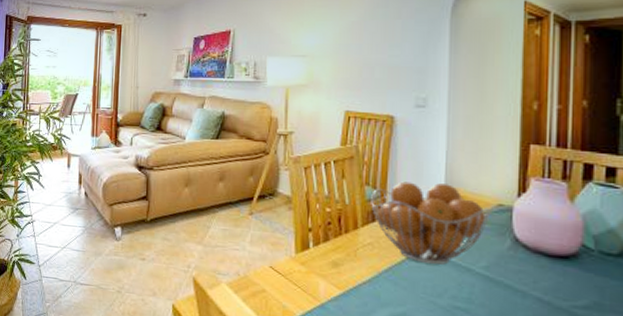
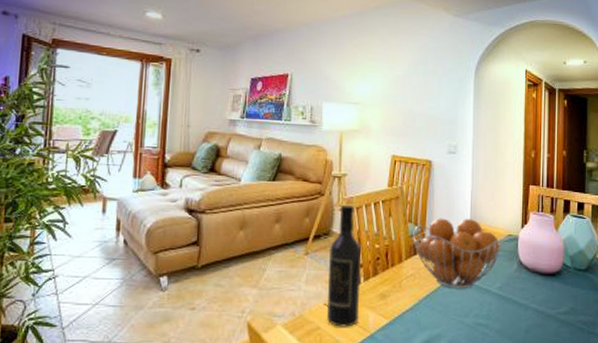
wine bottle: none [273,164,311,294] -> present [327,204,362,327]

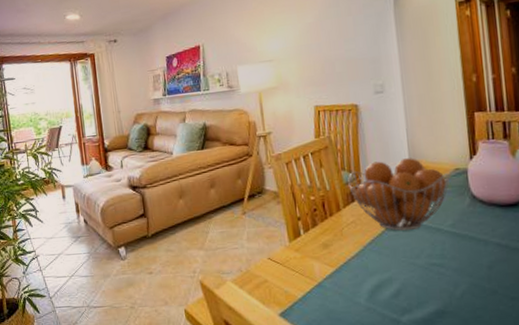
wine bottle: present [327,204,362,327] -> none [264,161,304,279]

